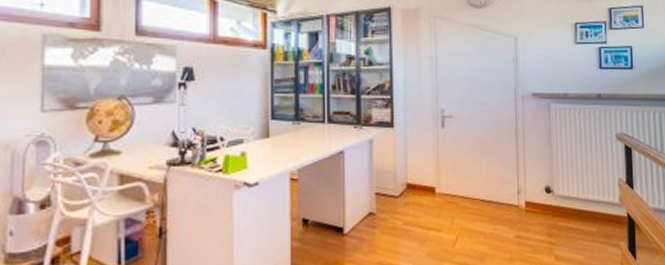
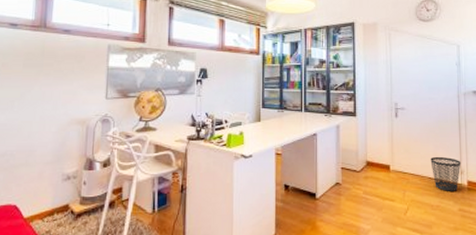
wastebasket: none [483,173,519,215] -> present [430,156,461,191]

